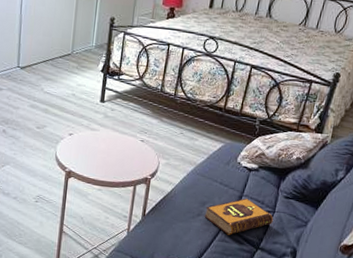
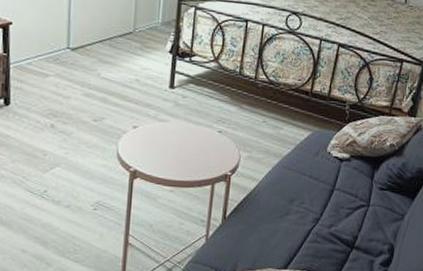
hardback book: present [204,198,273,235] -> none [293,191,368,235]

